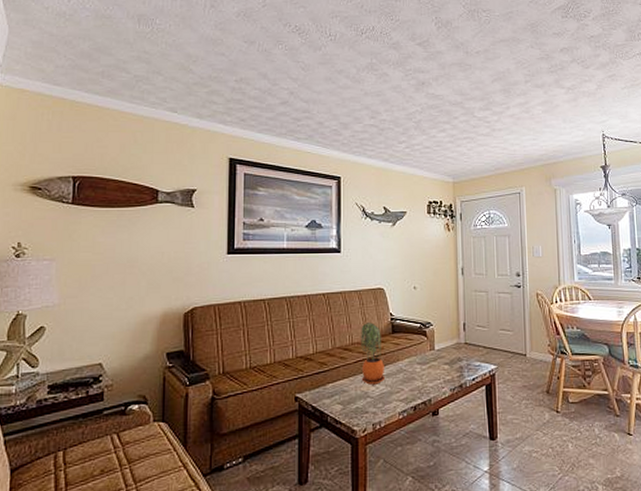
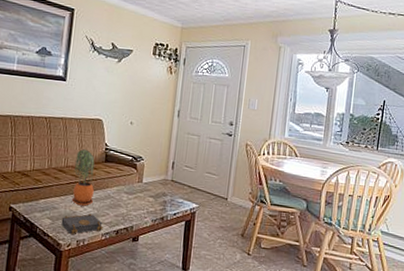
book: none [353,391,398,417] -> present [61,213,103,234]

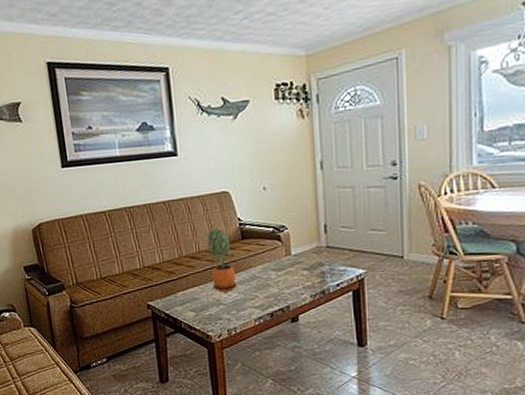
book: present [61,213,103,234] -> none [205,298,254,324]

